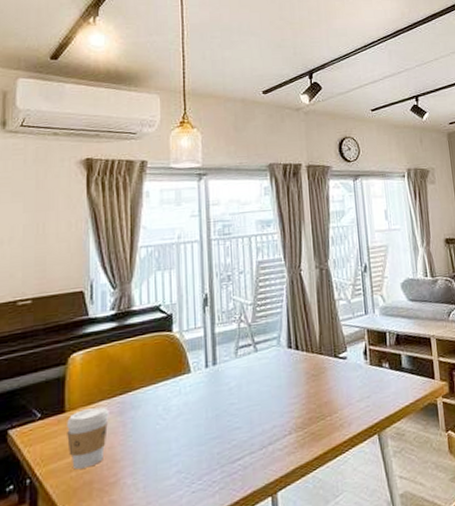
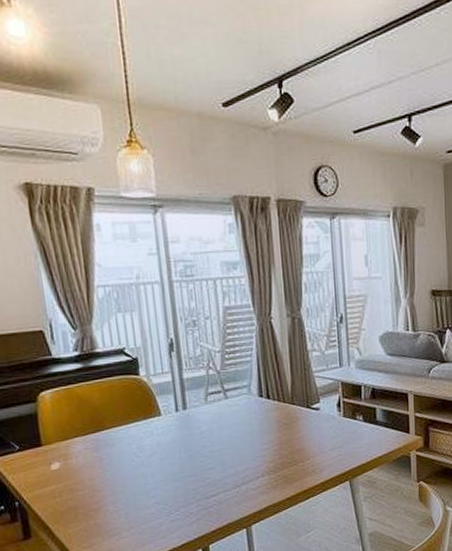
coffee cup: present [67,407,109,470] -> none [45,443,86,496]

